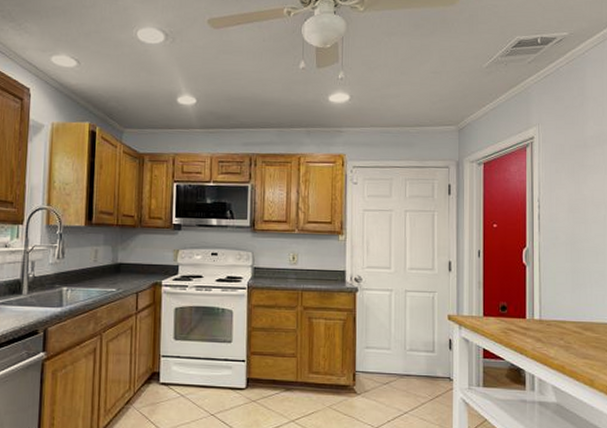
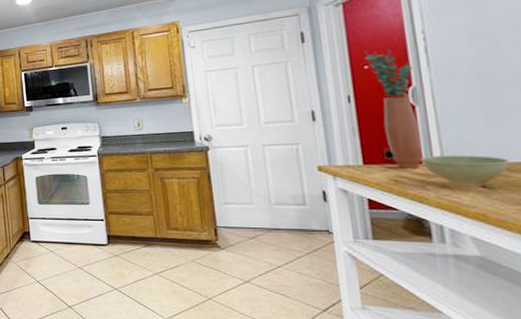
vase: none [495,210,528,322] -> present [364,50,422,169]
bowl: none [524,312,584,343] -> present [419,155,511,188]

